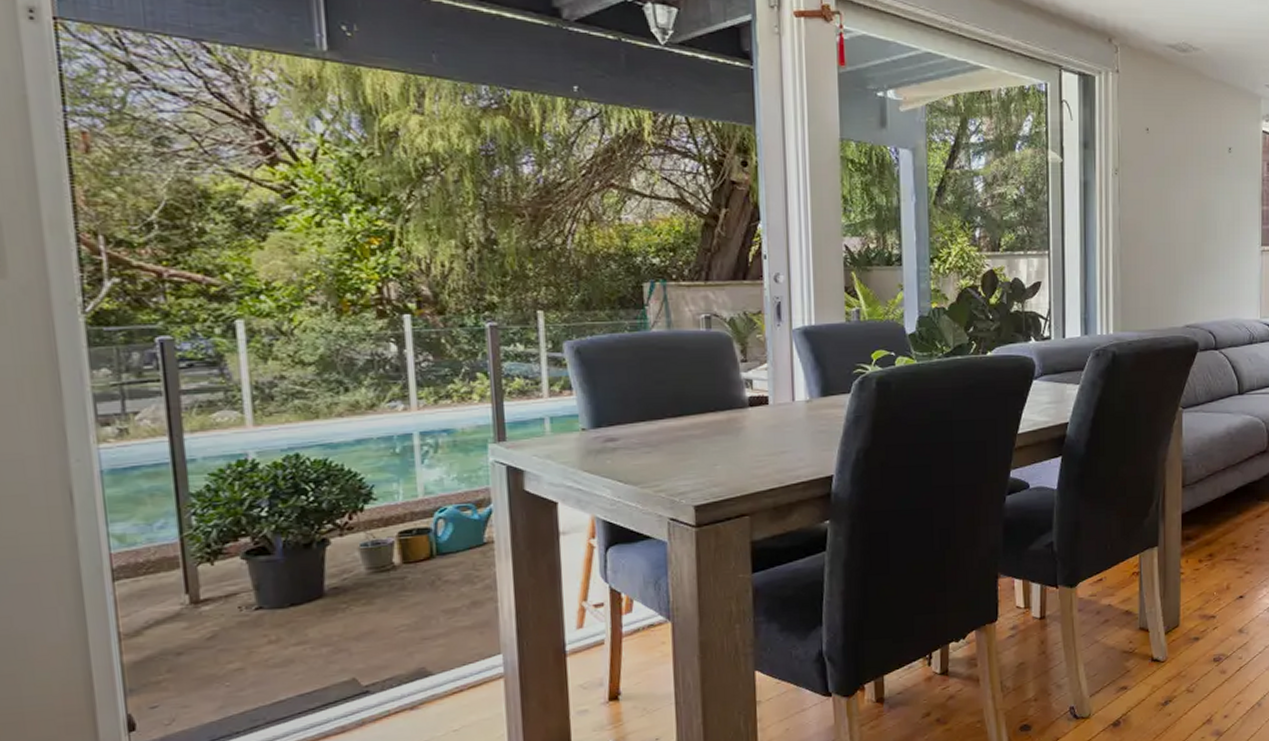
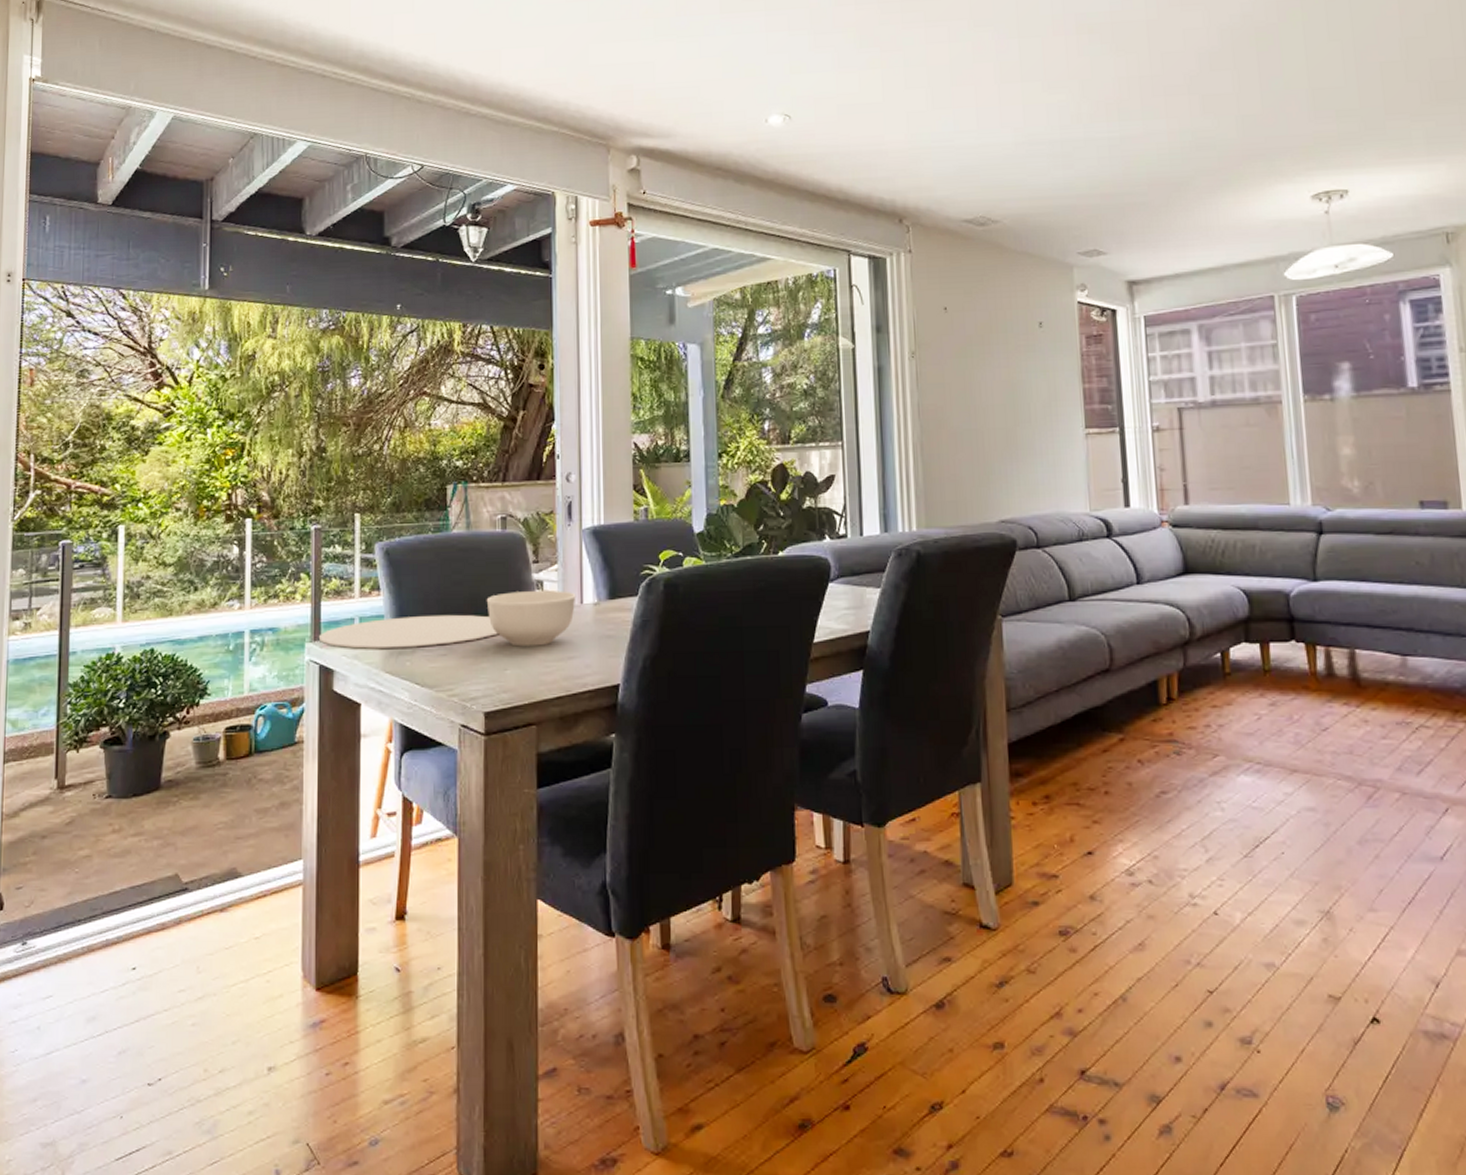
placemat: none [503,413,706,449] -> present [318,614,498,649]
bowl: none [692,388,788,443] -> present [486,590,576,647]

